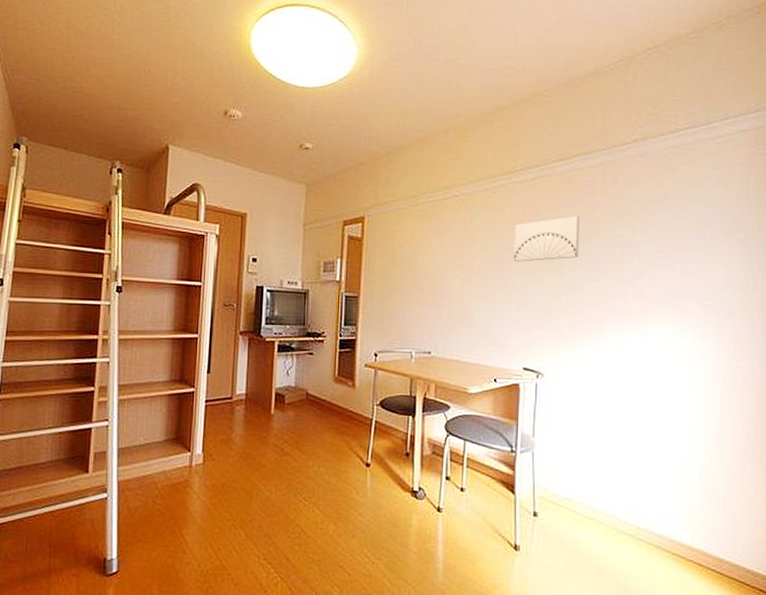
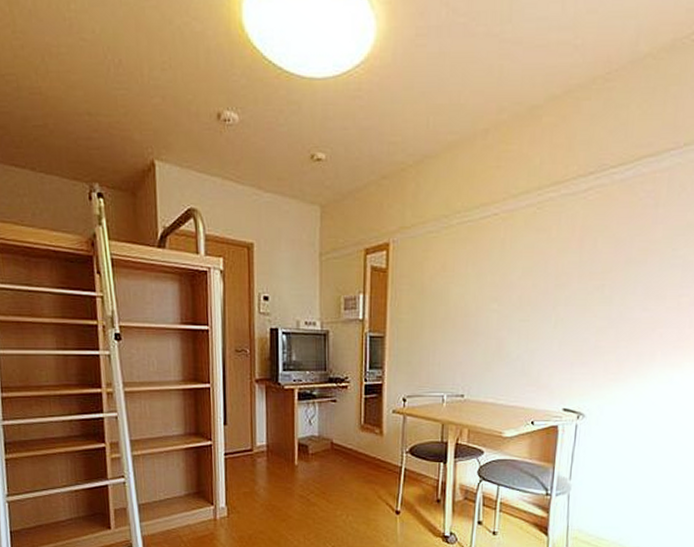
wall art: present [513,216,579,262] -> none [558,234,637,291]

